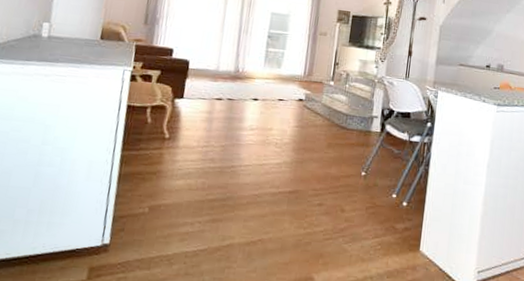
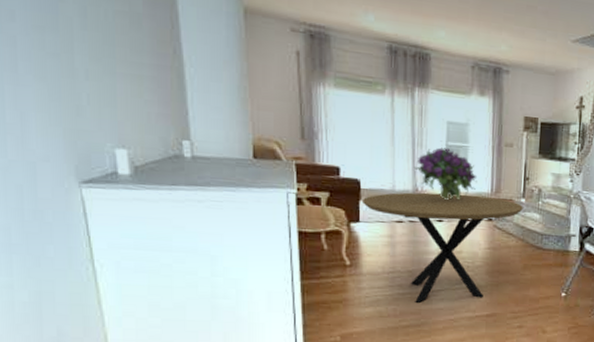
dining table: none [188,73,332,177] -> present [361,192,523,303]
bouquet: none [237,34,293,82] -> present [413,147,478,201]

